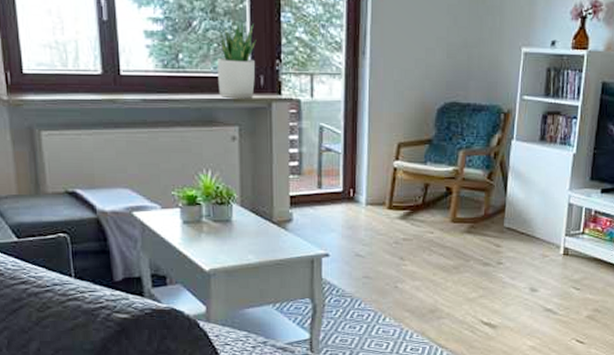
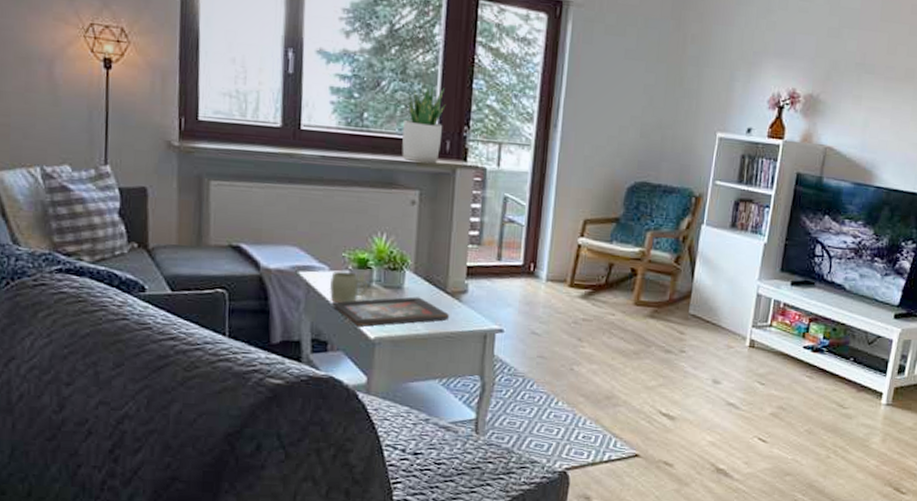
mug: none [162,209,199,239] -> present [329,271,368,303]
decorative tray: none [166,228,277,259] -> present [331,297,449,327]

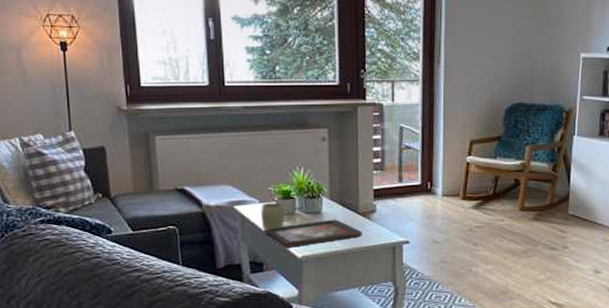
planter: present [401,86,446,163] -> none [310,38,344,104]

